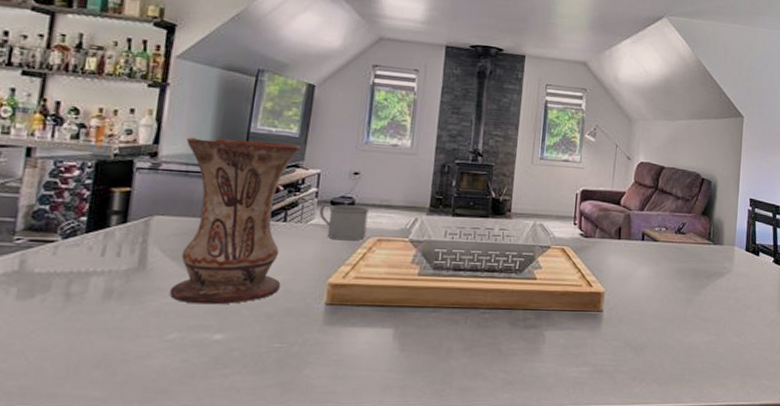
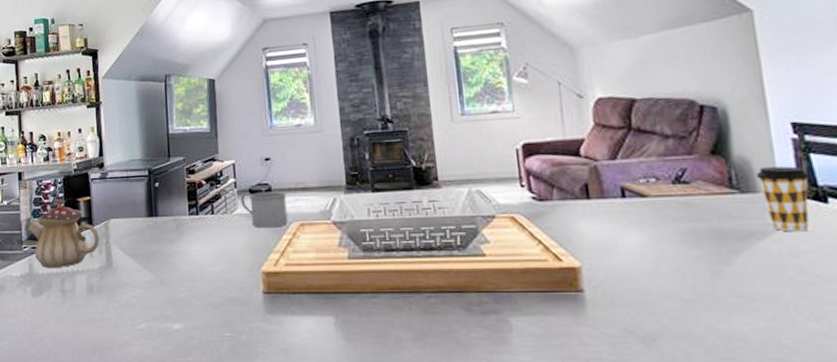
teapot: none [28,186,135,266] -> present [28,199,100,268]
vase: present [170,137,302,305] -> none [122,139,221,296]
coffee cup: none [724,227,753,275] -> present [756,166,810,232]

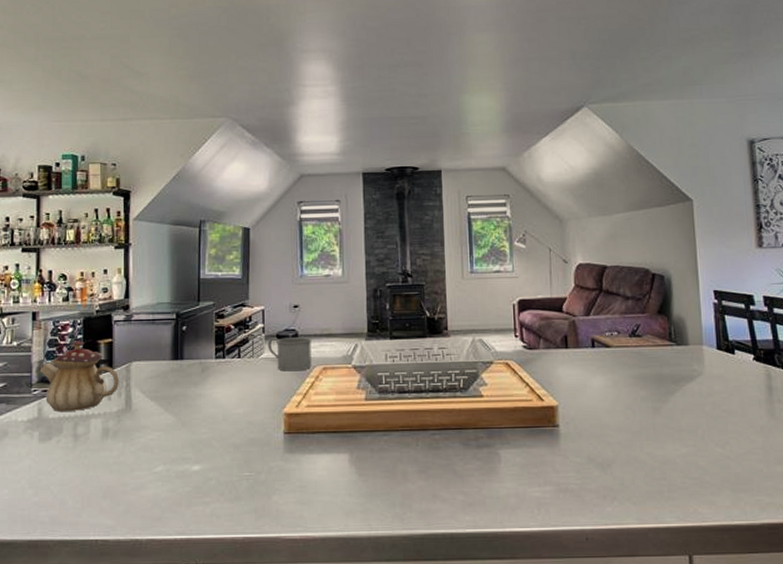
coffee cup: present [756,166,810,232] -> none [688,325,724,377]

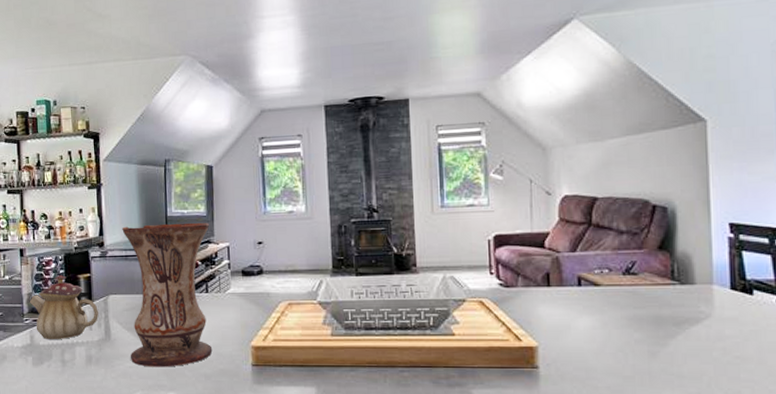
vase: none [150,285,245,439] -> present [122,222,213,367]
mug: present [268,337,312,372] -> none [233,273,277,306]

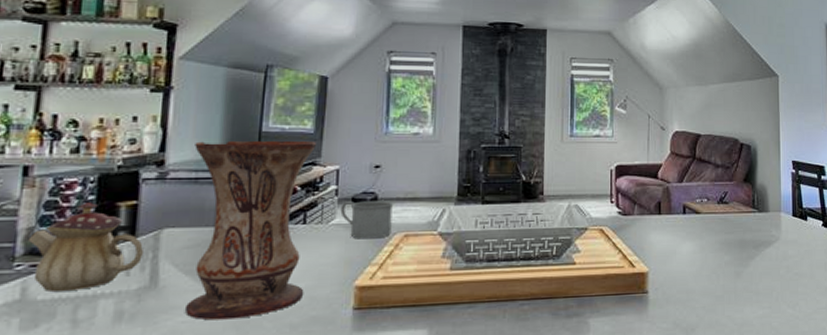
mug: none [233,273,277,306] -> present [340,201,394,239]

